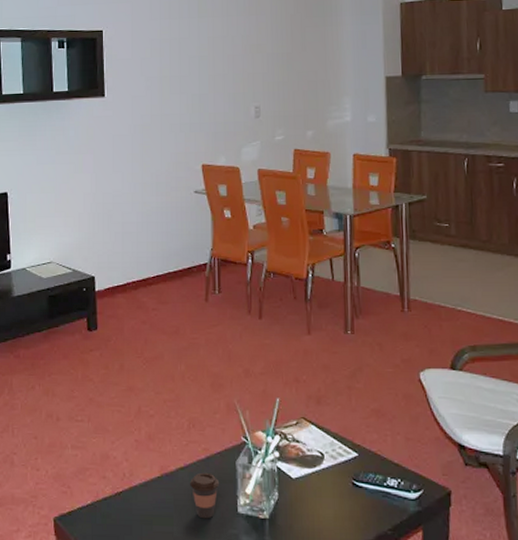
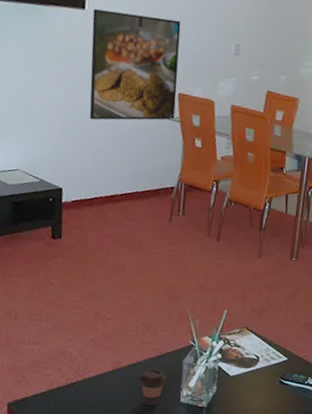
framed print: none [112,93,200,203] -> present [89,9,181,120]

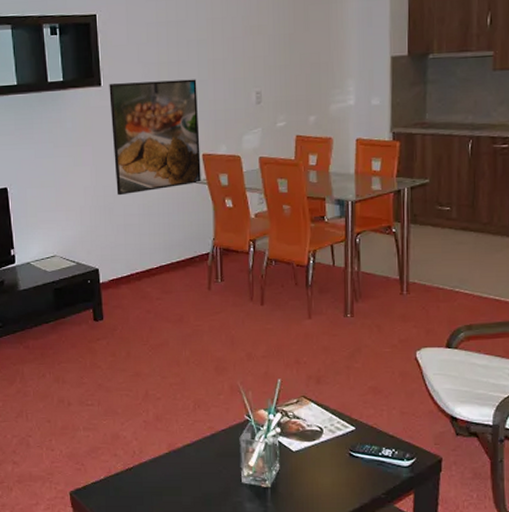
coffee cup: present [140,368,166,407] -> none [196,448,224,489]

